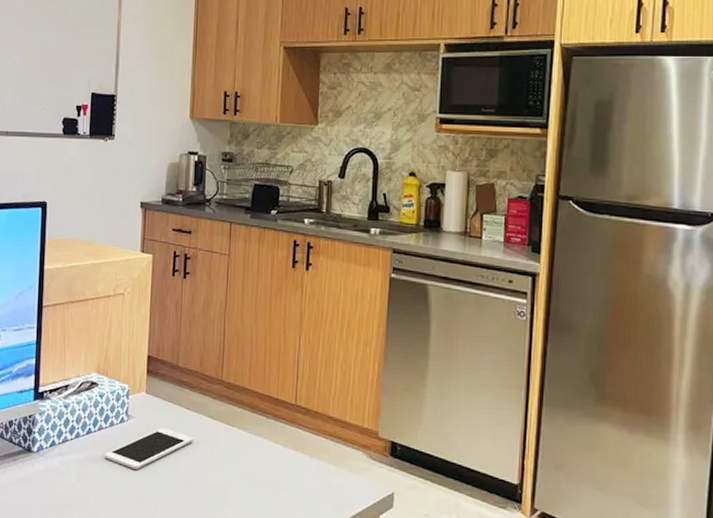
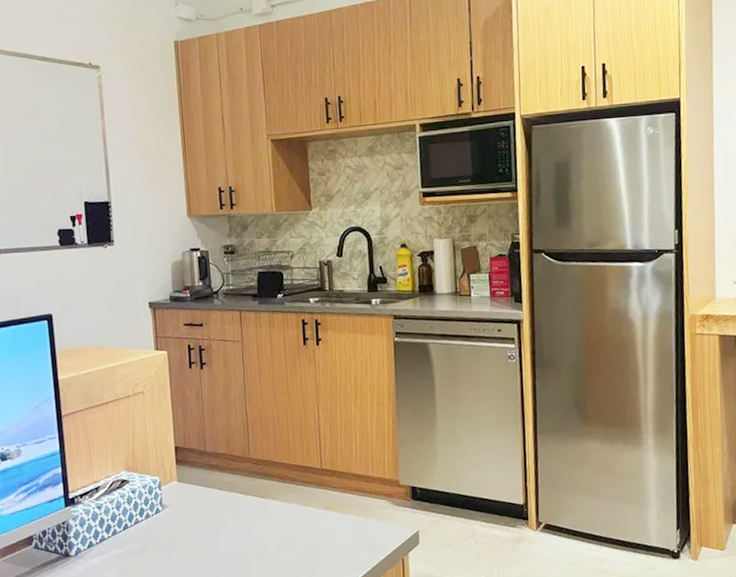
cell phone: present [104,427,193,469] -> none [144,511,229,554]

